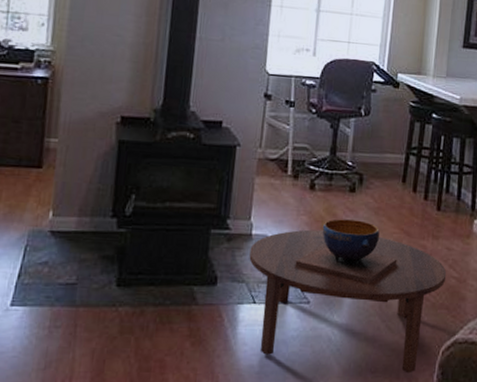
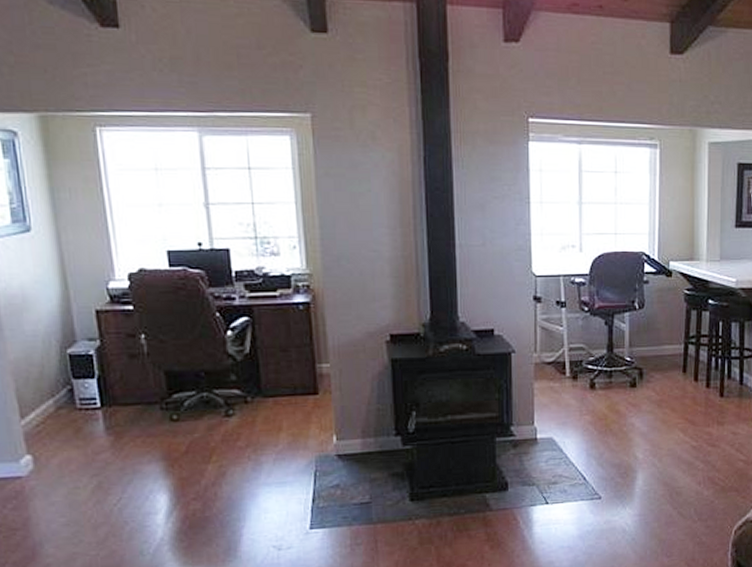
coffee table: present [249,229,447,374] -> none [537,428,734,554]
decorative bowl: present [295,219,398,285] -> none [583,414,684,475]

